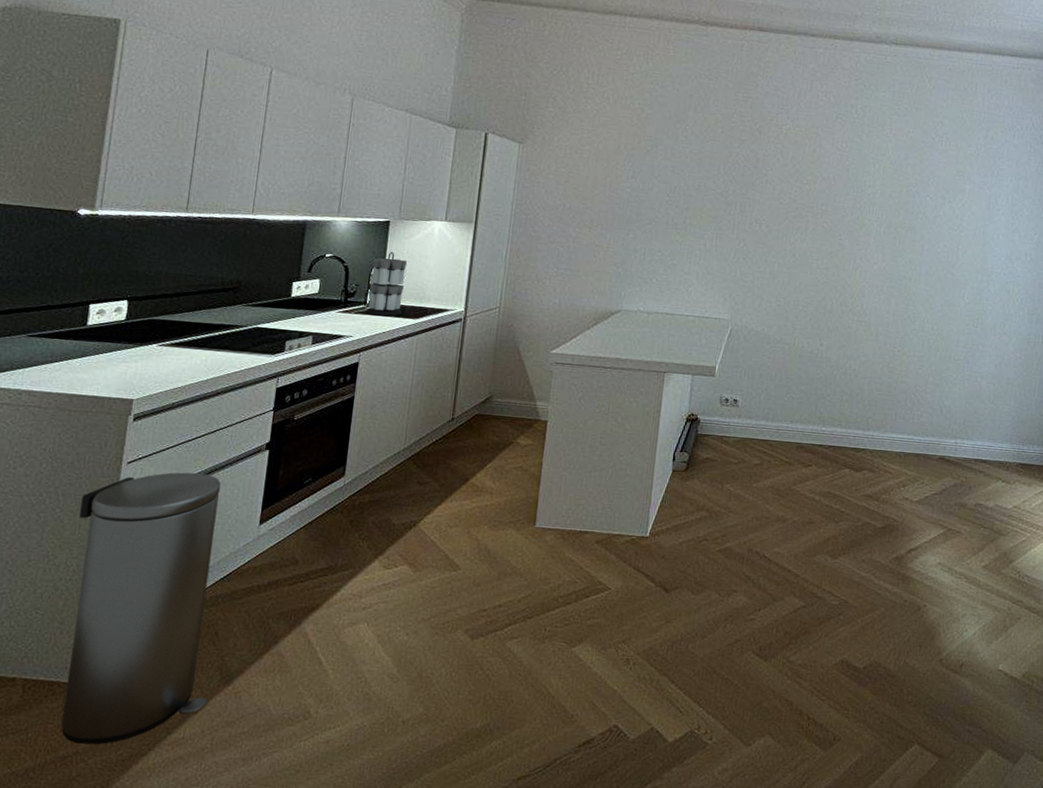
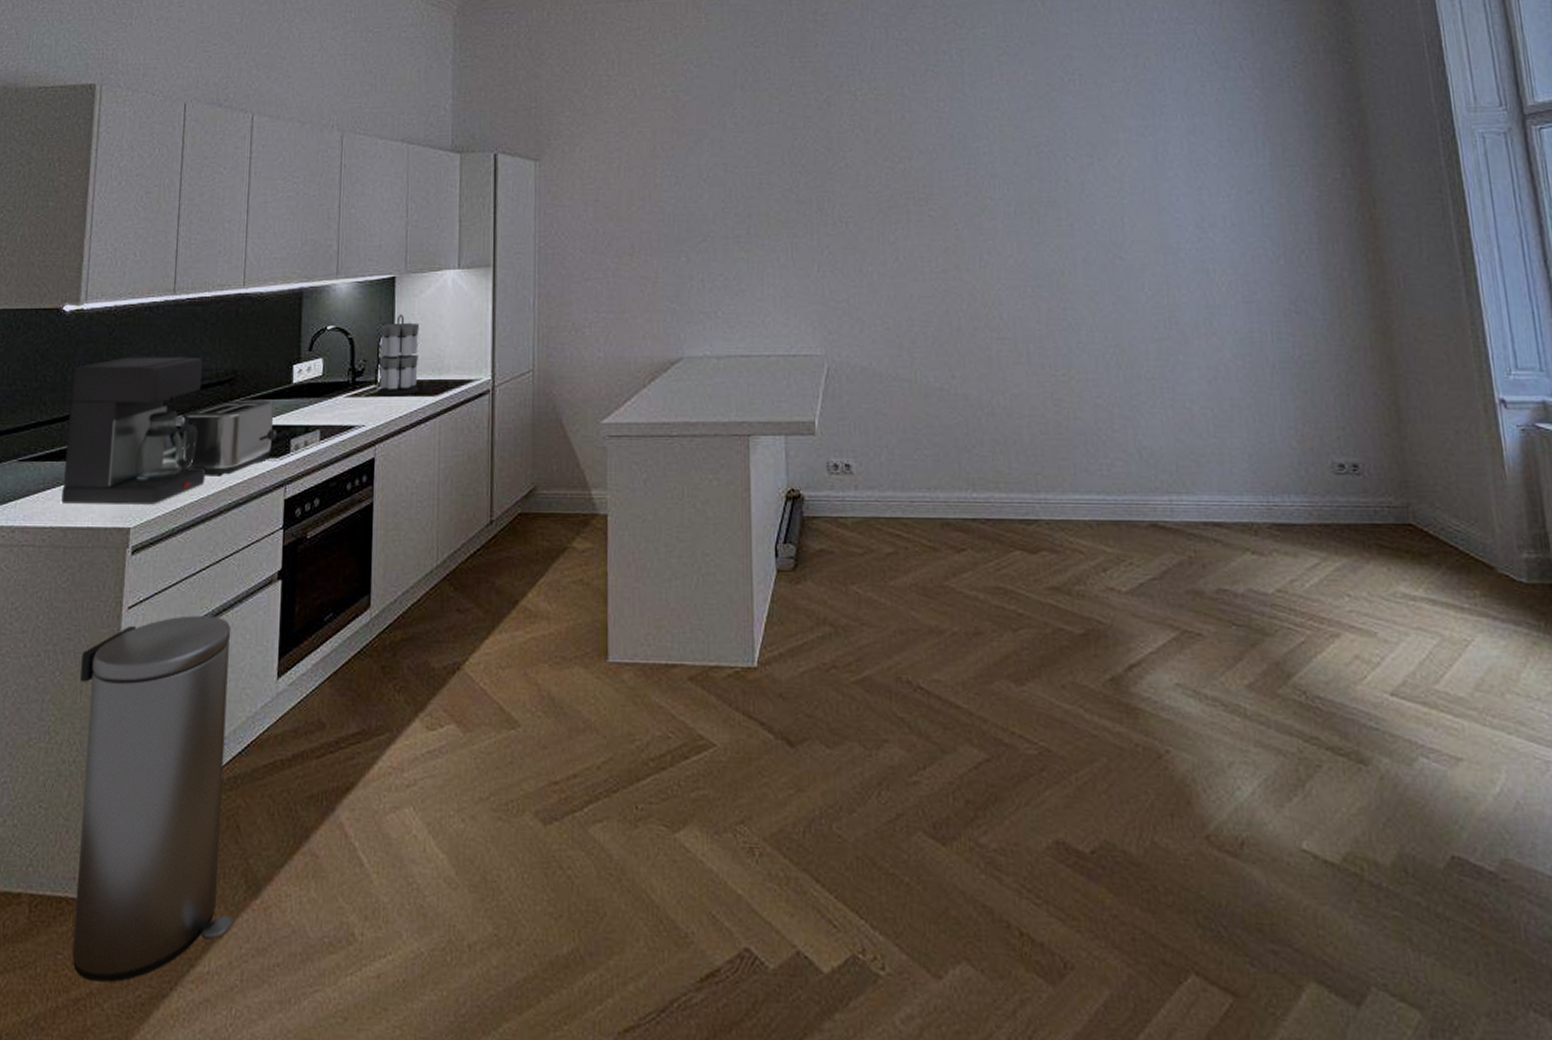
coffee maker: none [68,259,210,383] -> present [61,356,206,505]
toaster: none [184,305,275,365] -> present [179,401,278,475]

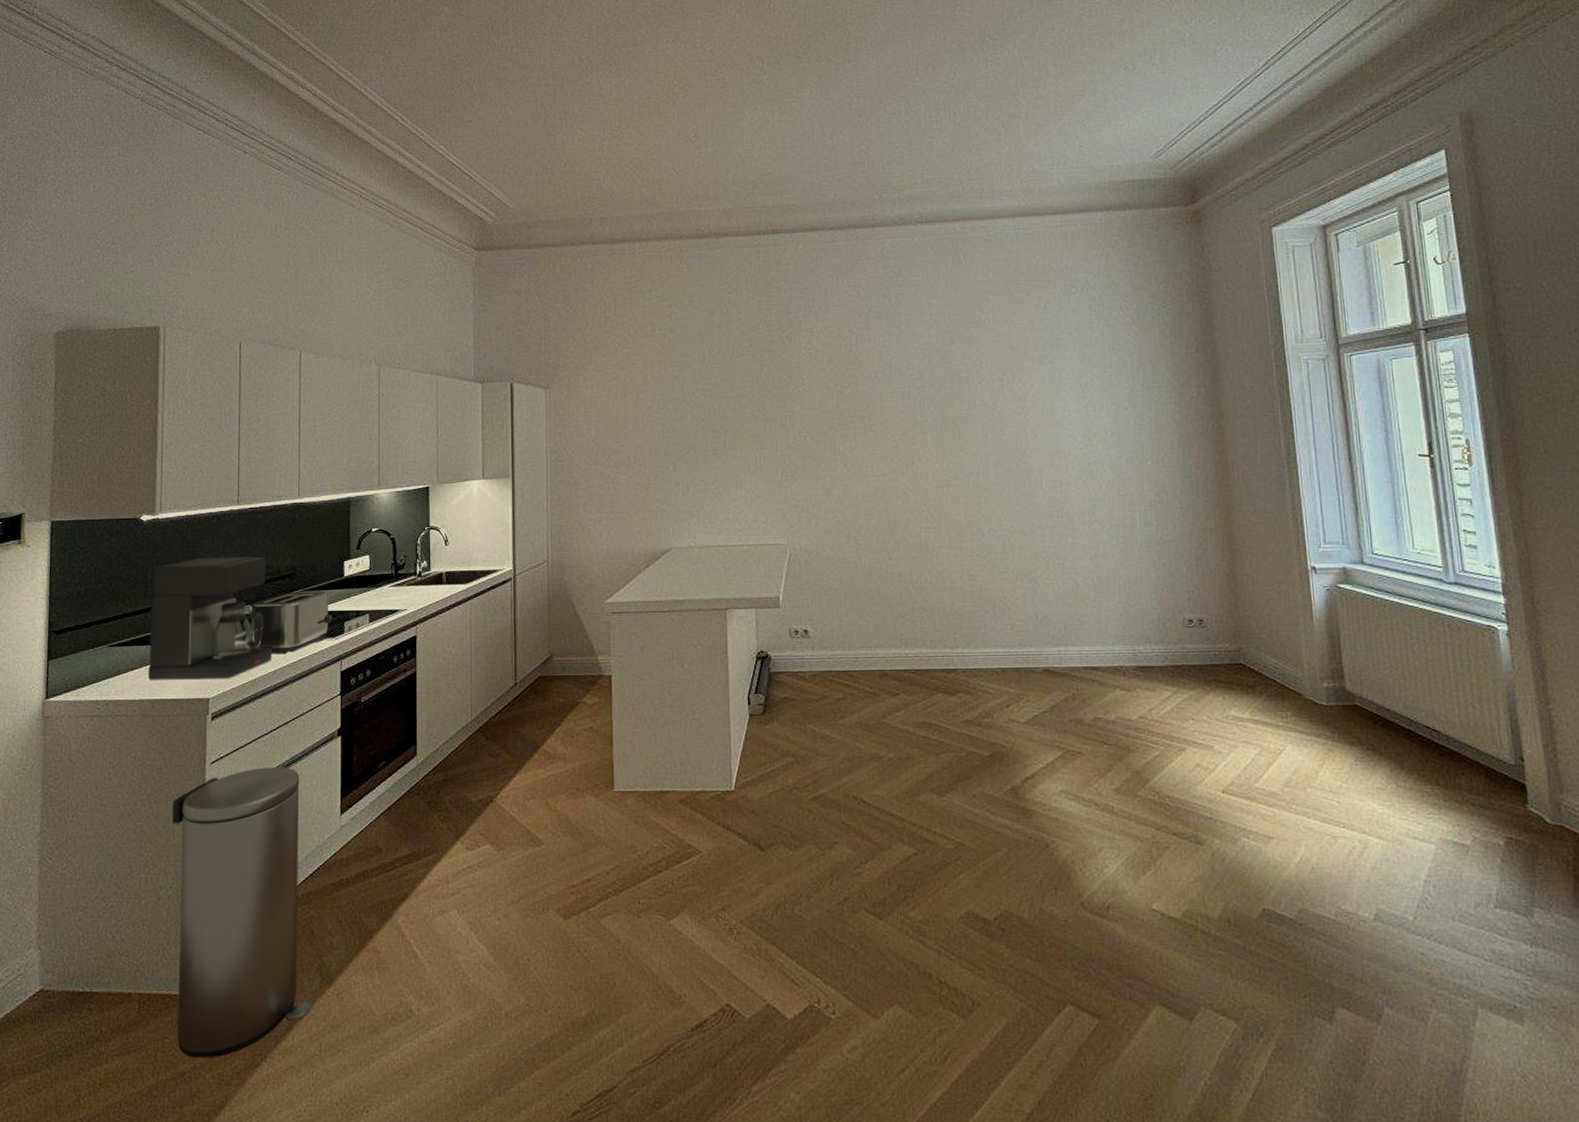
spice rack: present [378,313,420,396] -> none [417,517,452,585]

